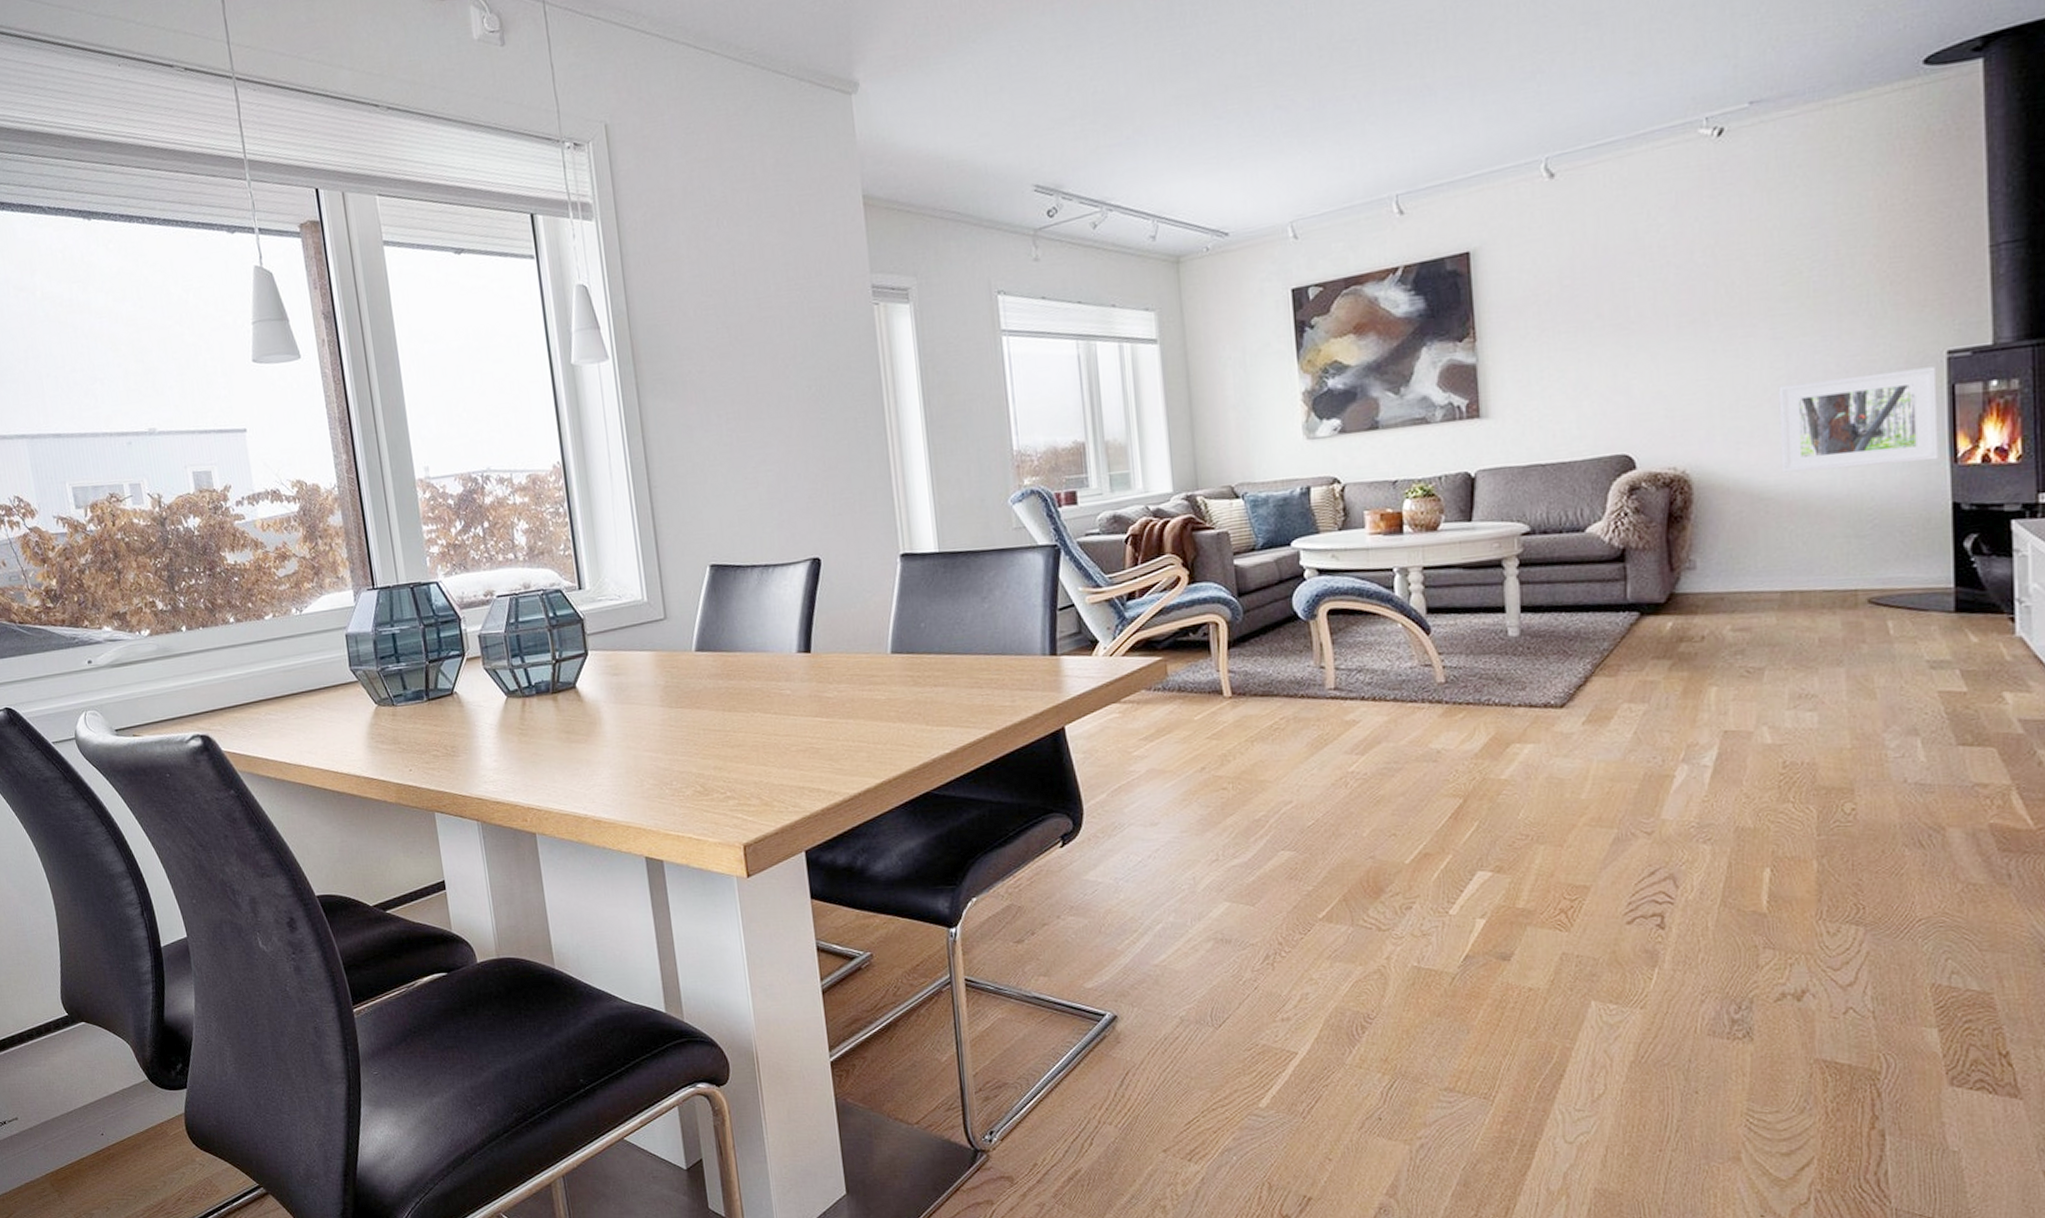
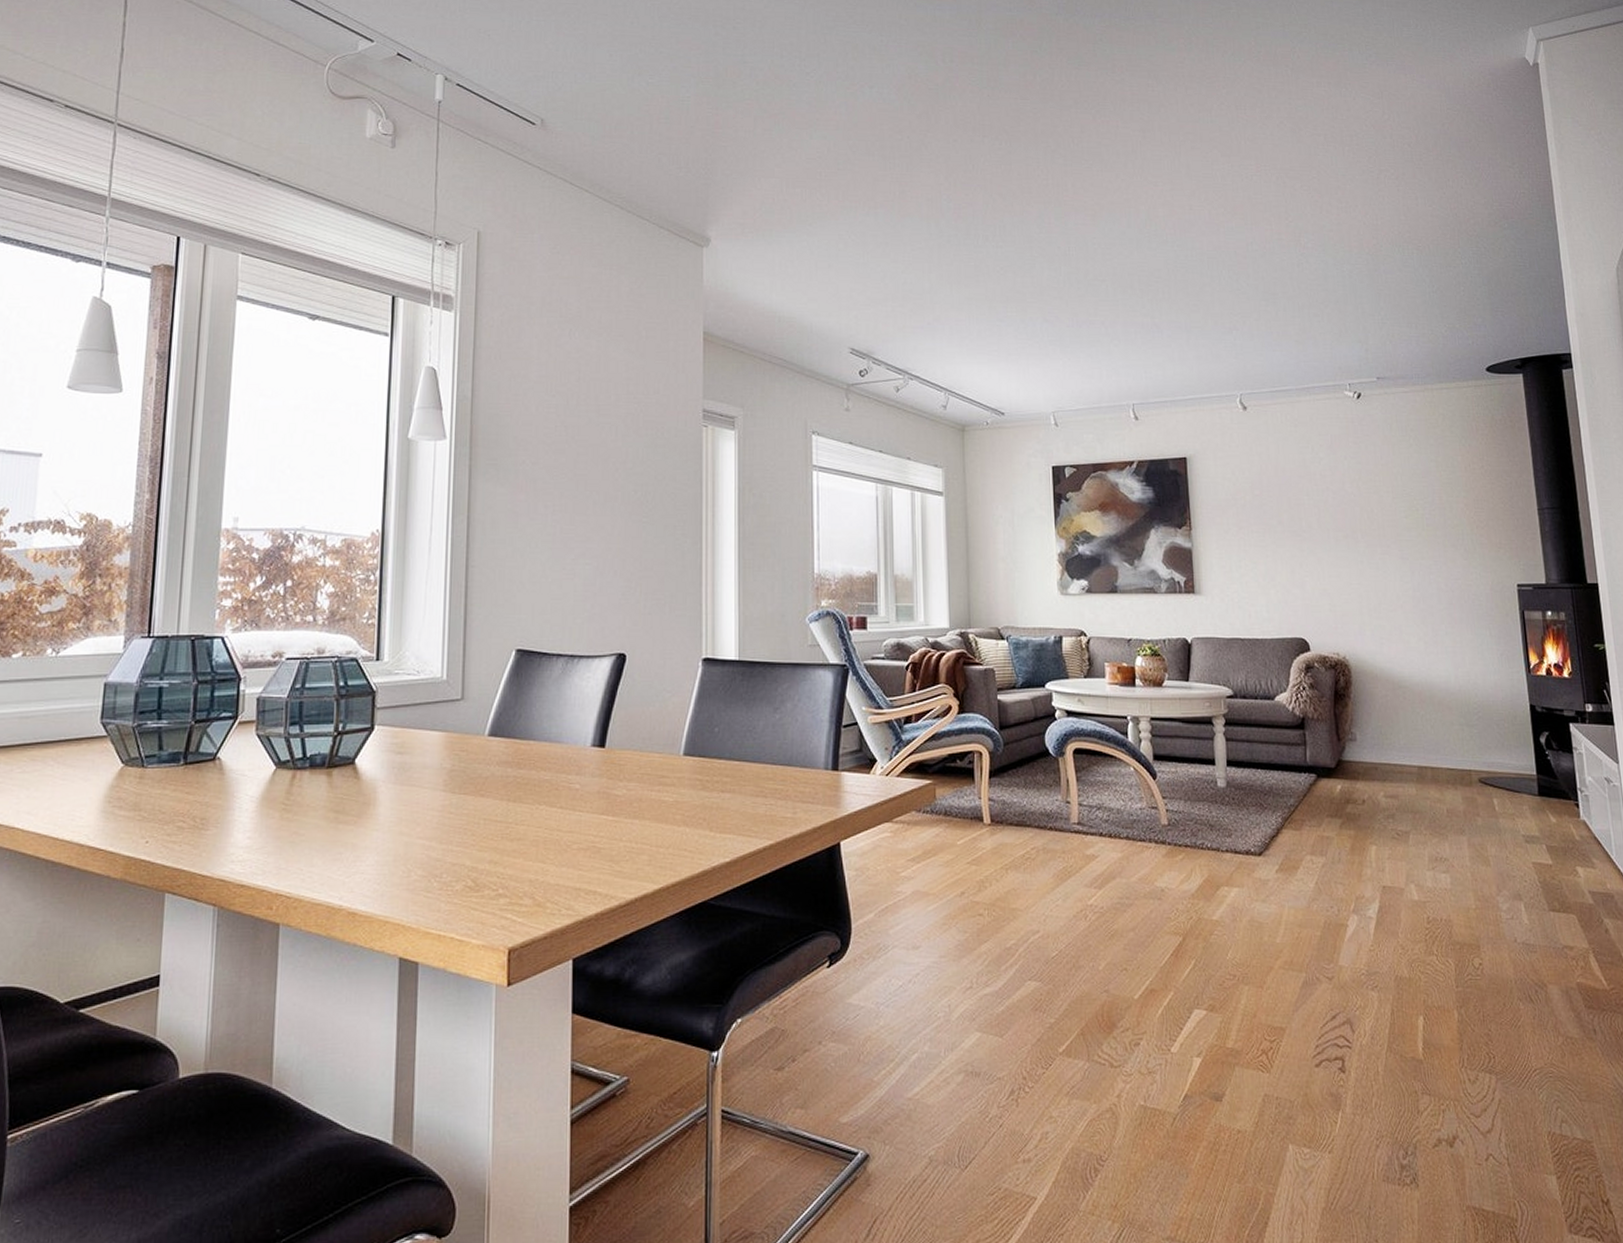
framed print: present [1778,366,1939,473] -> none [1407,595,1518,669]

